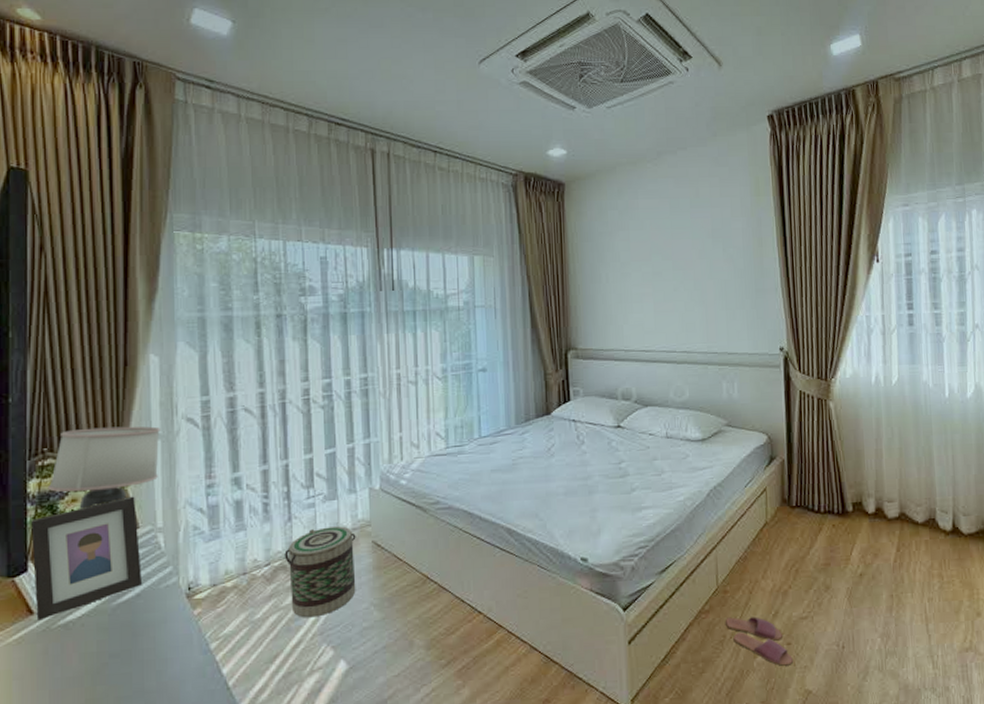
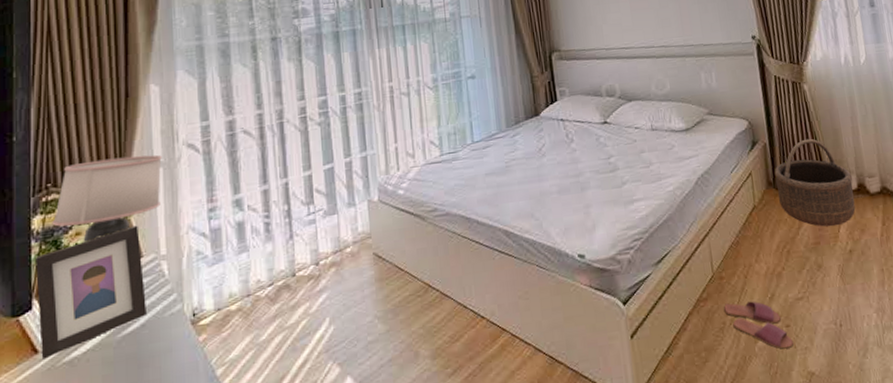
basket: present [284,526,356,618] -> none [287,240,360,336]
basket: none [790,458,871,549] -> present [774,138,856,227]

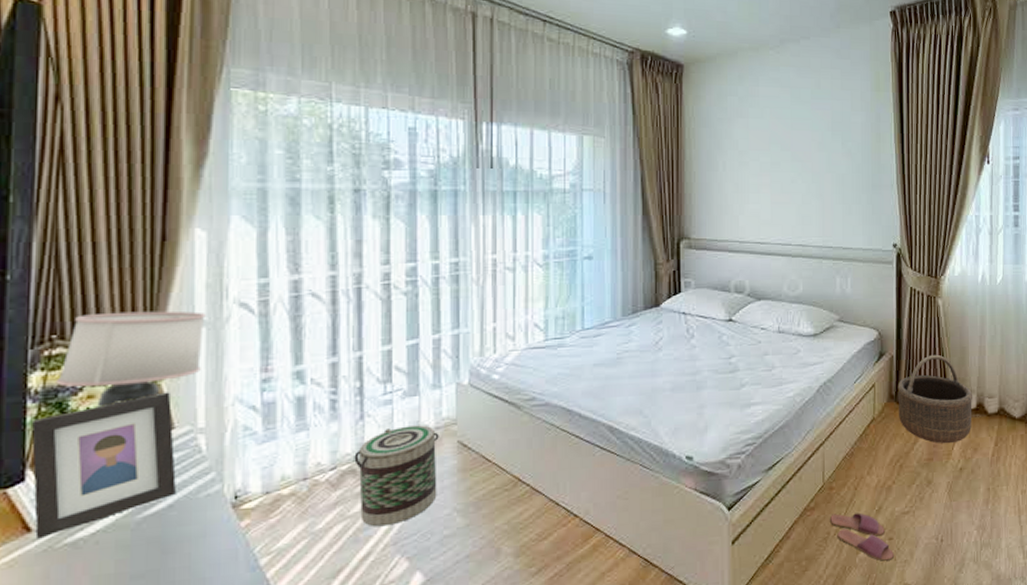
basket: none [287,240,360,336] -> present [354,425,439,527]

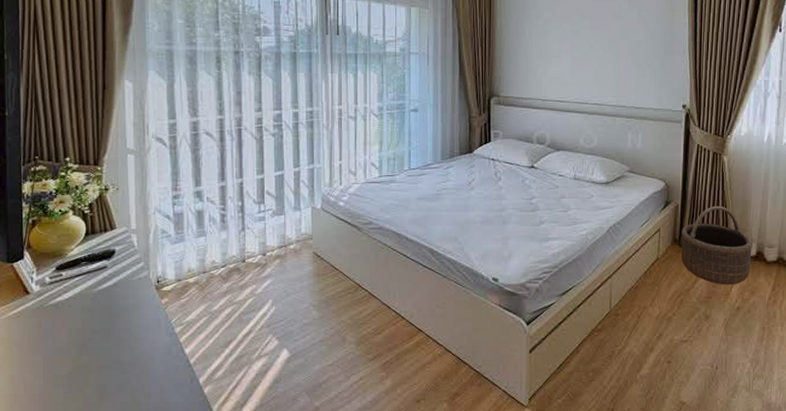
picture frame: present [31,392,176,539] -> none [26,201,118,300]
table lamp: present [56,311,206,407] -> none [39,141,134,210]
basket: present [354,425,439,527] -> none [238,238,300,313]
slippers: present [830,512,894,561] -> none [615,336,671,380]

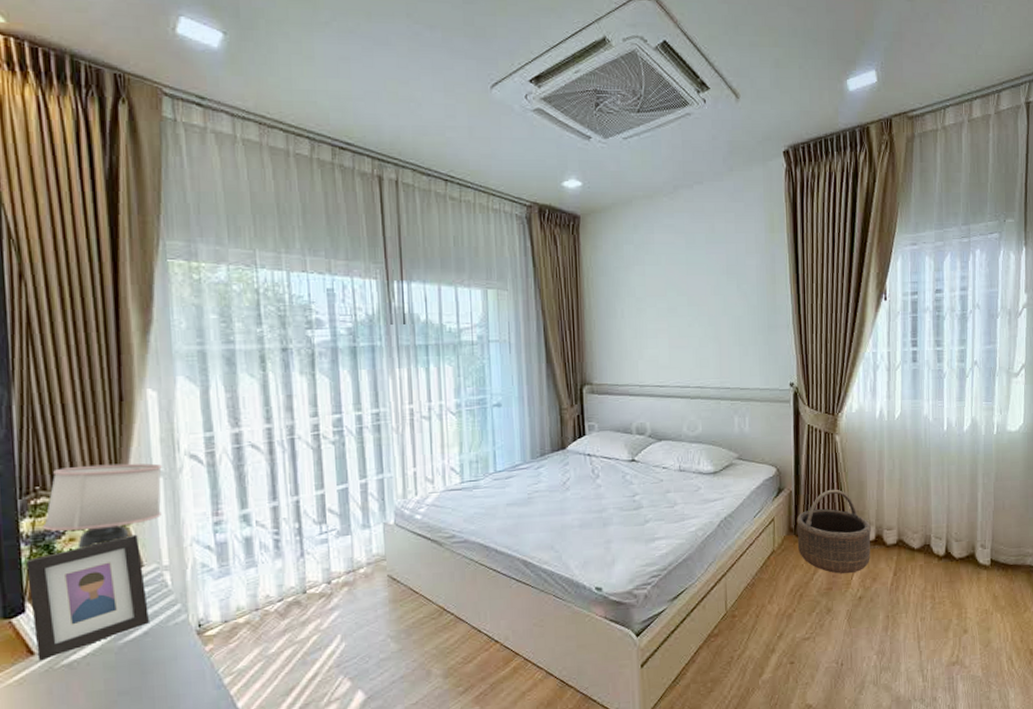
picture frame: none [26,201,118,300] -> present [26,534,149,661]
table lamp: none [39,141,134,210] -> present [42,463,162,548]

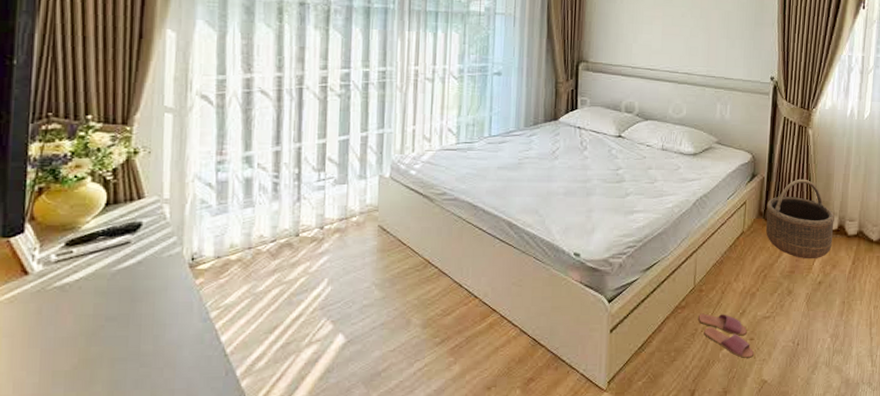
picture frame: present [26,534,149,661] -> none [30,166,145,281]
table lamp: present [42,463,162,548] -> none [50,96,173,175]
slippers: none [733,638,795,683] -> present [699,313,754,358]

